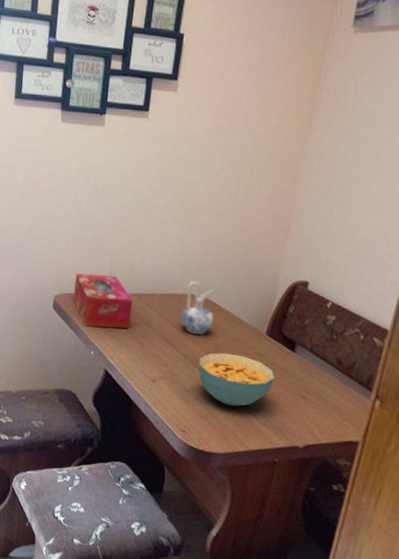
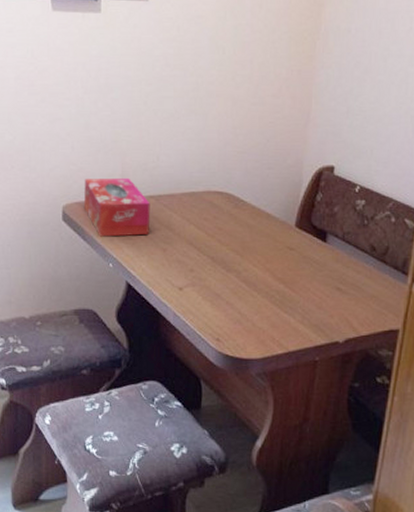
ceramic pitcher: present [180,281,216,336] -> none [203,176,239,235]
cereal bowl: present [198,352,275,407] -> none [227,250,308,307]

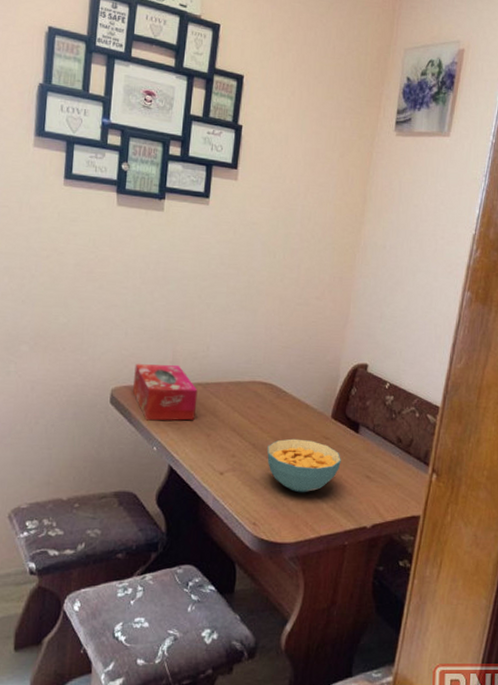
cereal bowl: none [227,250,308,307] -> present [267,438,341,493]

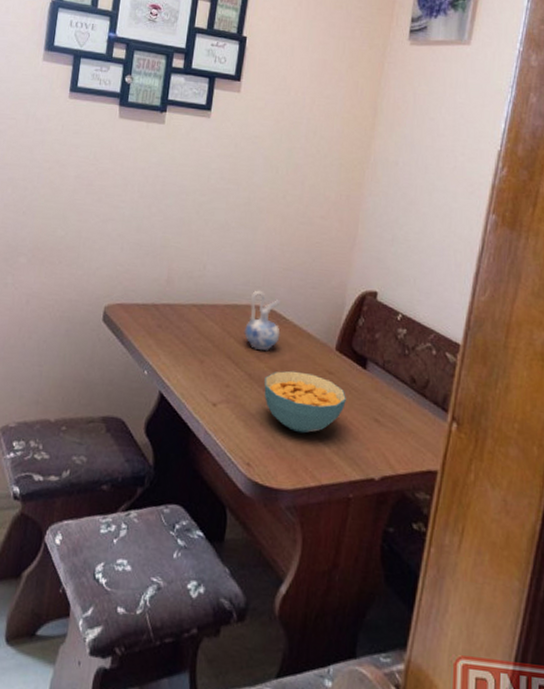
tissue box: present [133,364,198,421] -> none [126,281,193,344]
ceramic pitcher: none [247,367,281,423] -> present [243,290,281,352]

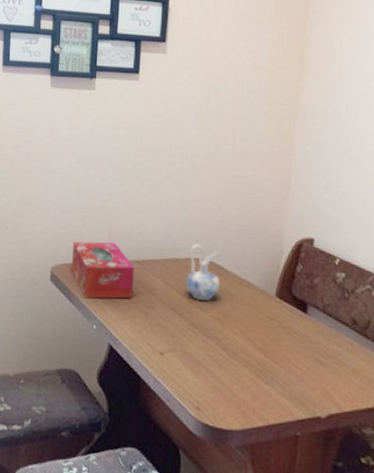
tissue box: none [126,281,193,344] -> present [72,242,135,299]
cereal bowl: present [264,370,346,434] -> none [208,318,289,377]

